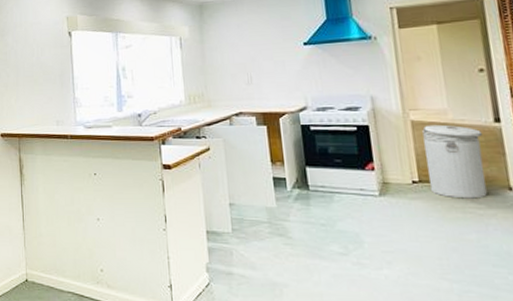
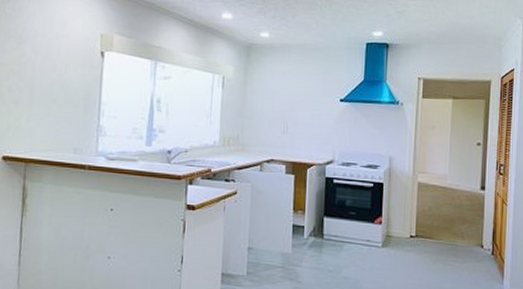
can: present [422,124,487,199] -> none [423,187,471,254]

